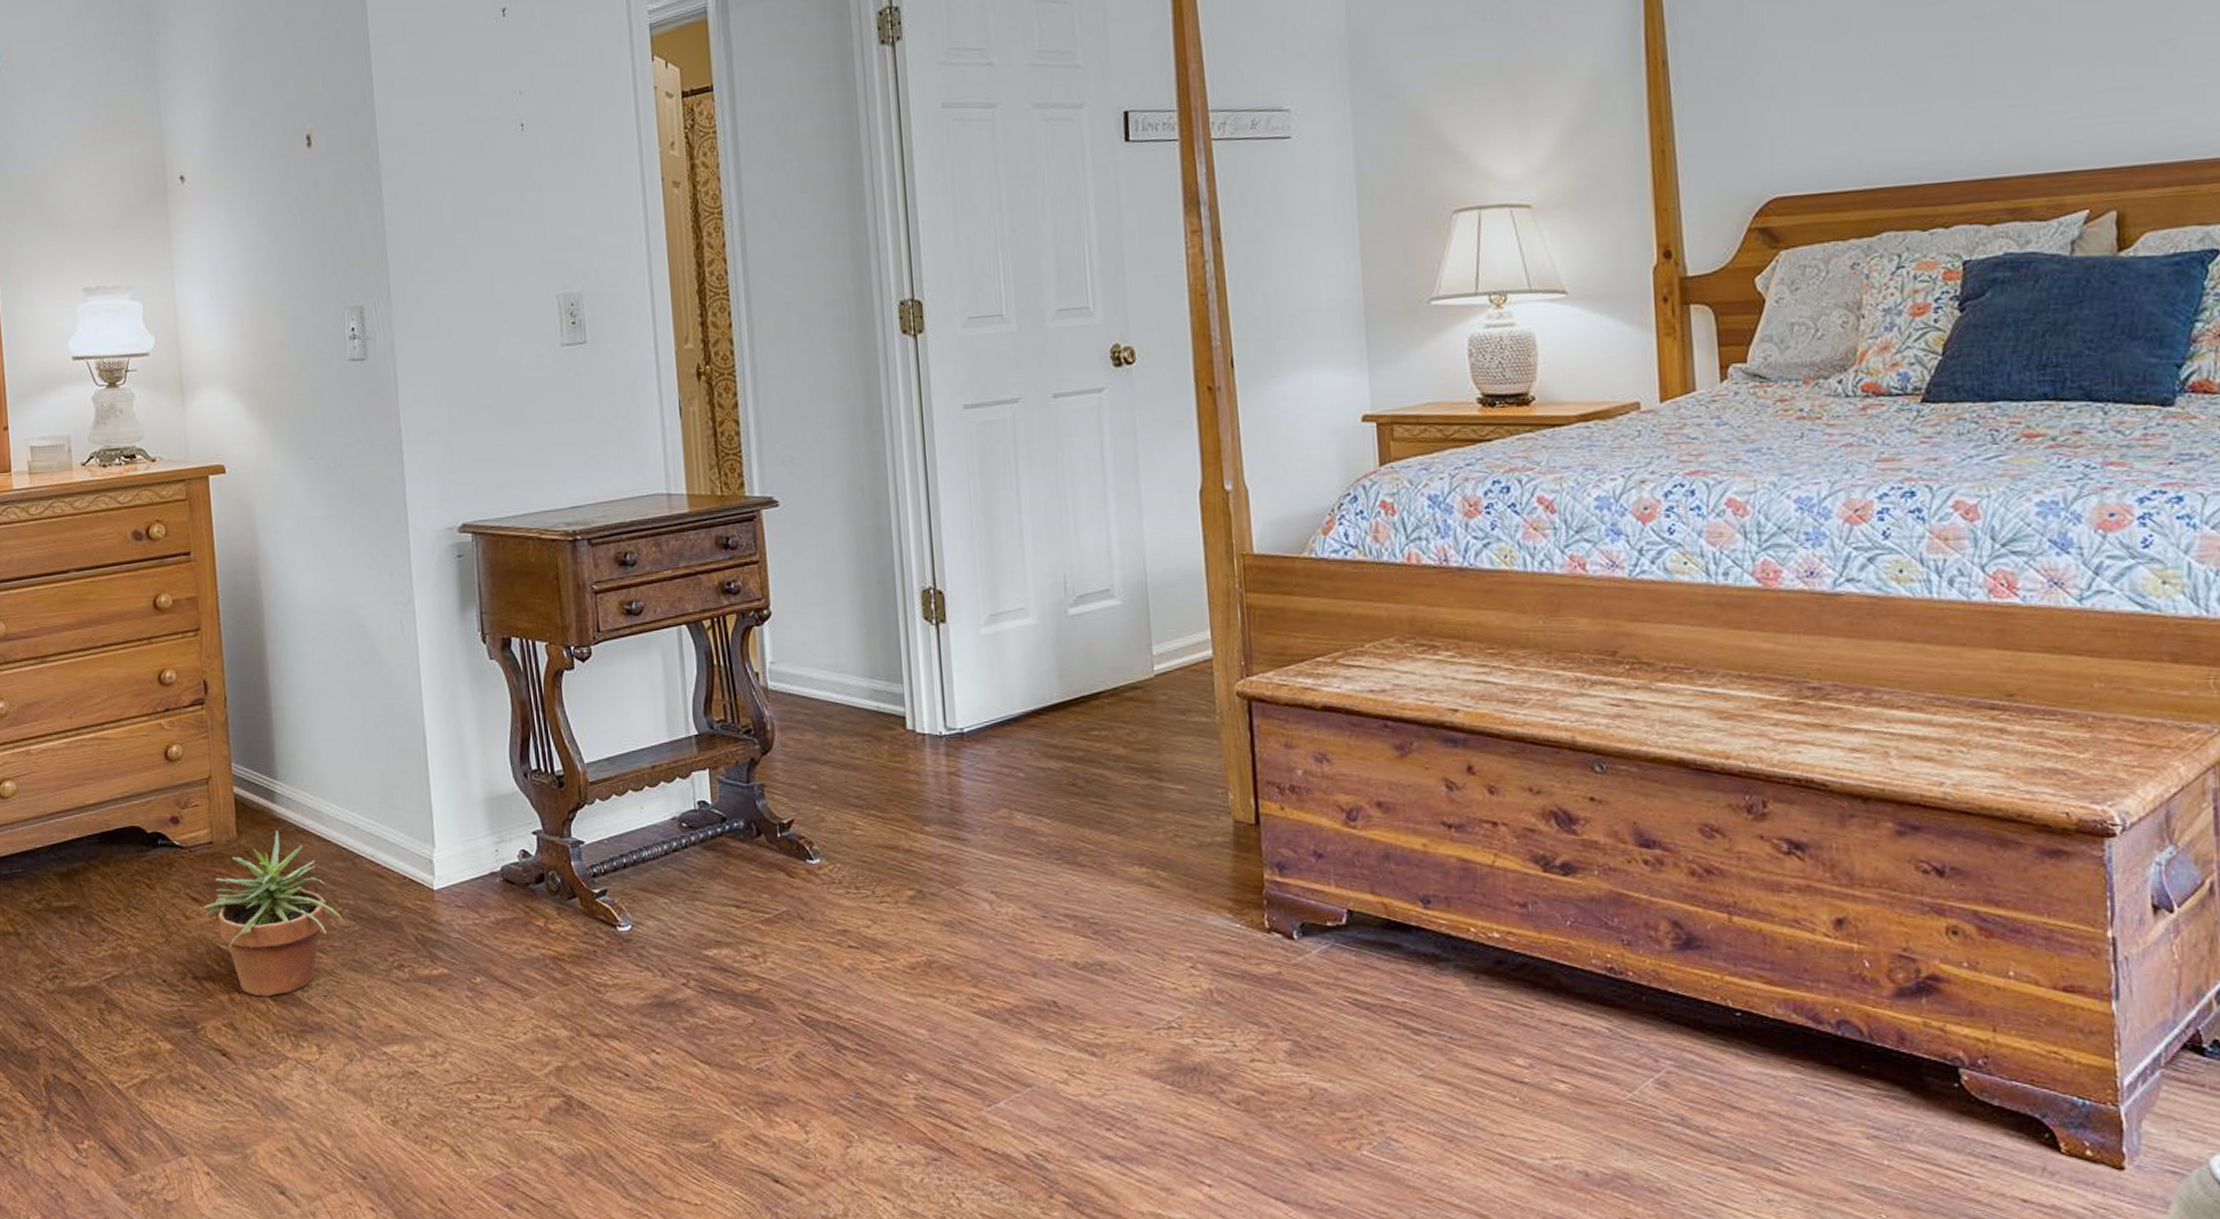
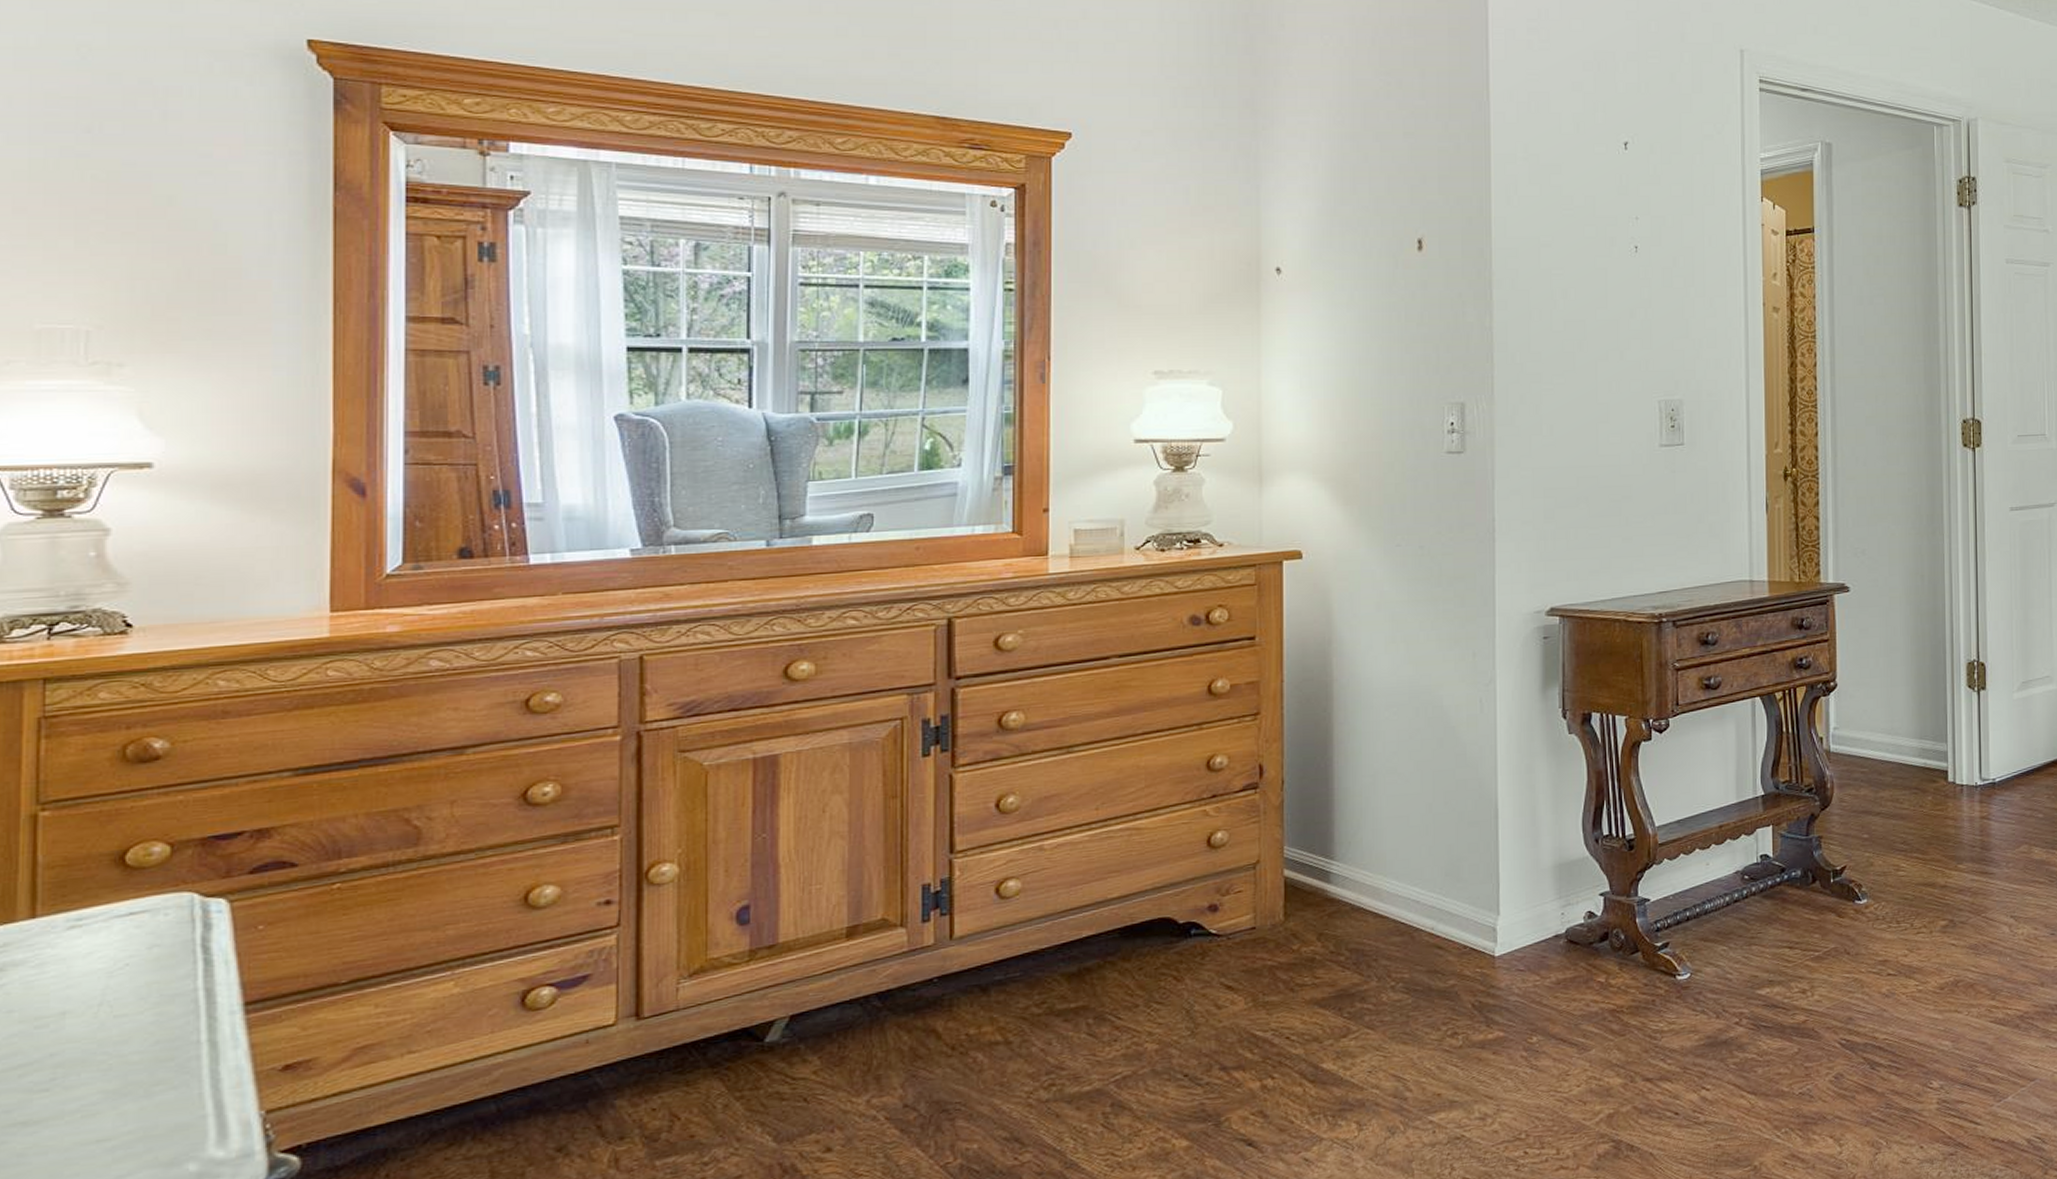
potted plant: present [200,831,345,997] -> none [1235,911,1398,1081]

